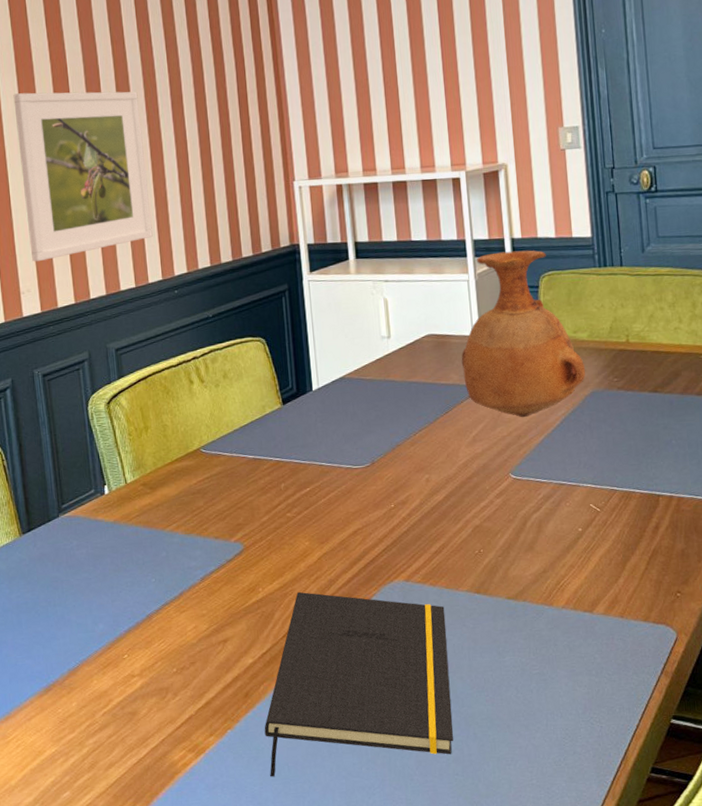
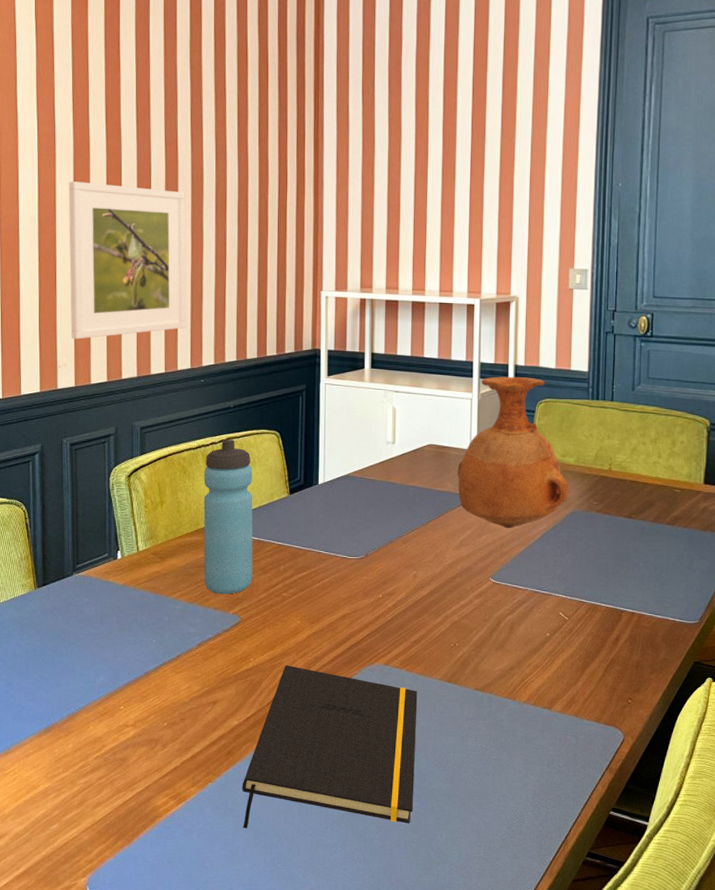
water bottle: none [188,352,252,522] -> present [203,439,253,594]

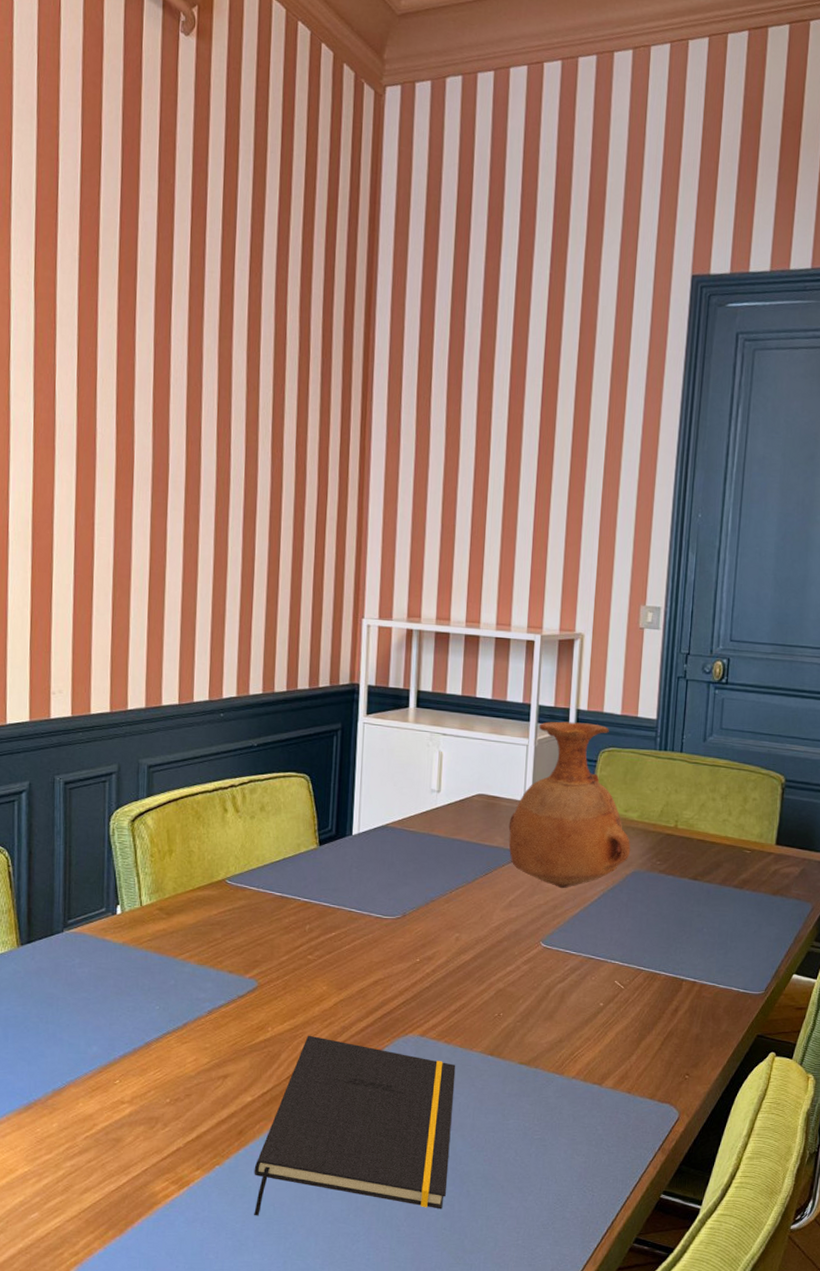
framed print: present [68,181,186,340] -> none [68,479,208,663]
water bottle: present [203,439,253,594] -> none [217,782,277,956]

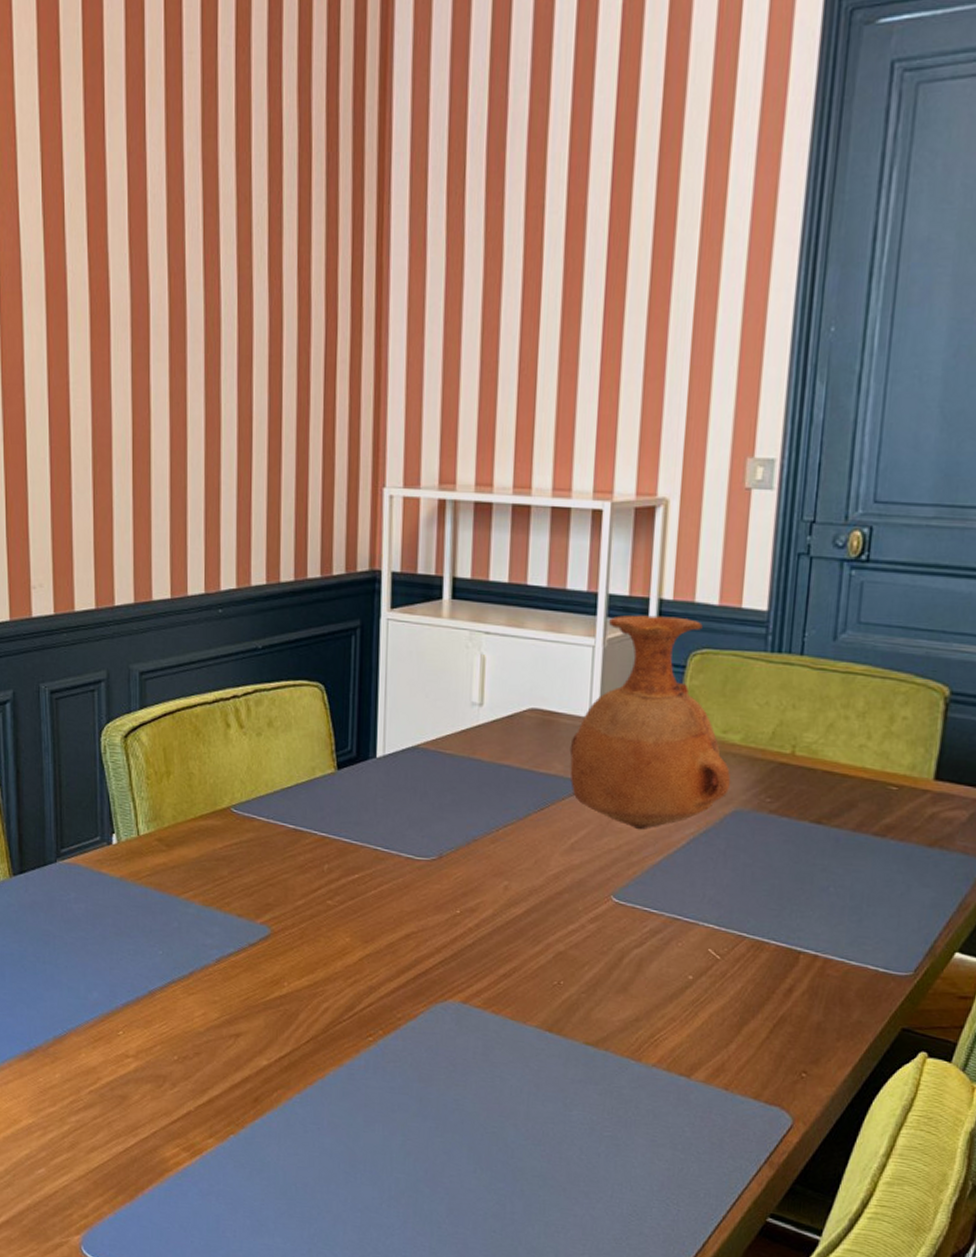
notepad: present [254,1035,456,1216] -> none [272,994,506,1209]

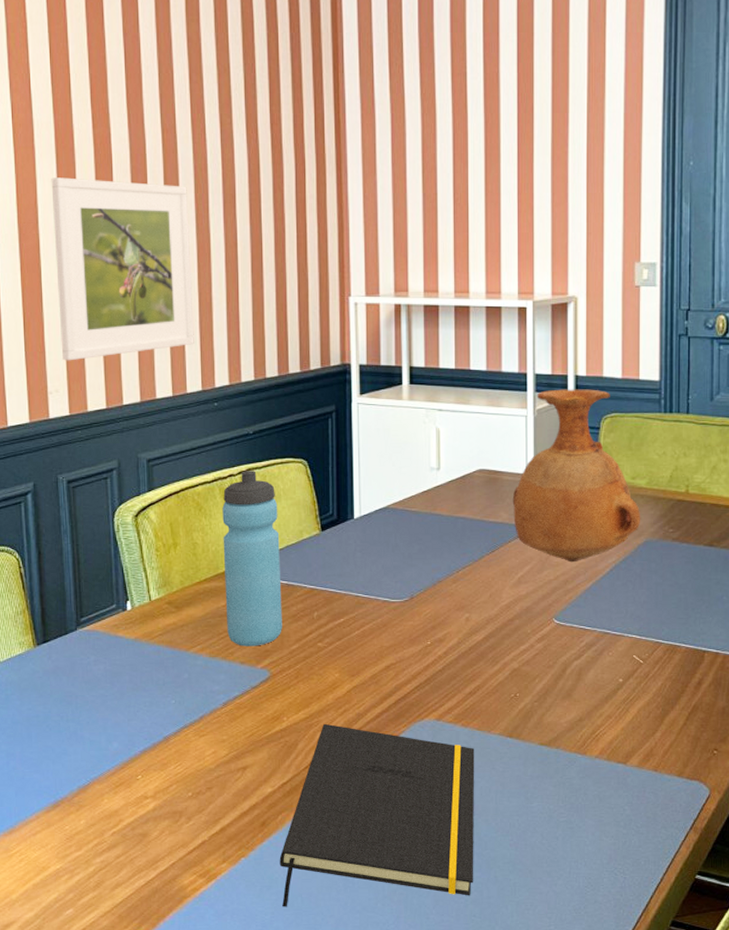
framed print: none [40,330,198,551] -> present [51,177,194,361]
water bottle: none [222,692,288,898] -> present [222,471,282,646]
notepad: none [272,994,506,1209] -> present [279,723,475,907]

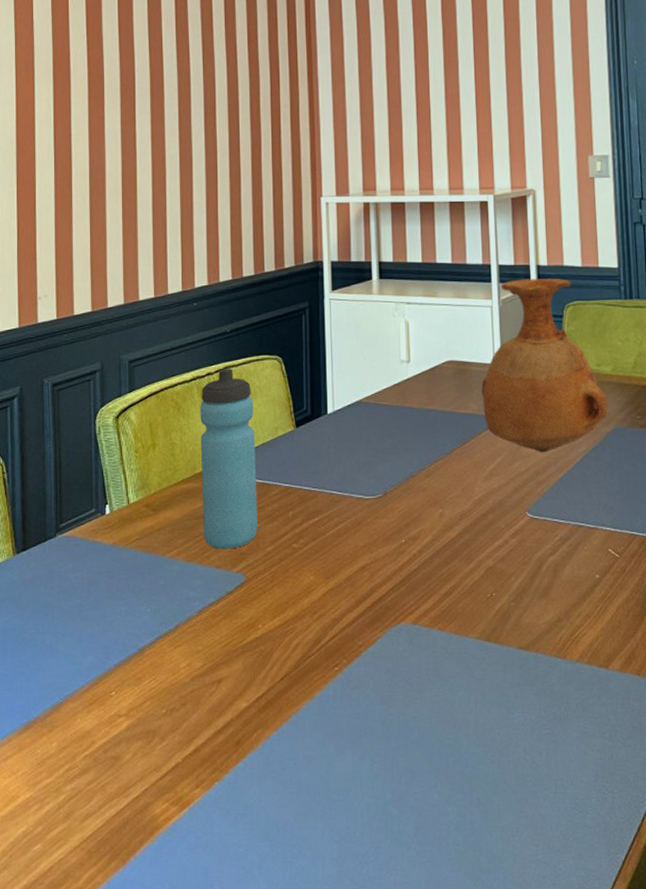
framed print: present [51,177,194,361] -> none [48,96,176,267]
notepad: present [279,723,475,907] -> none [254,630,456,838]

